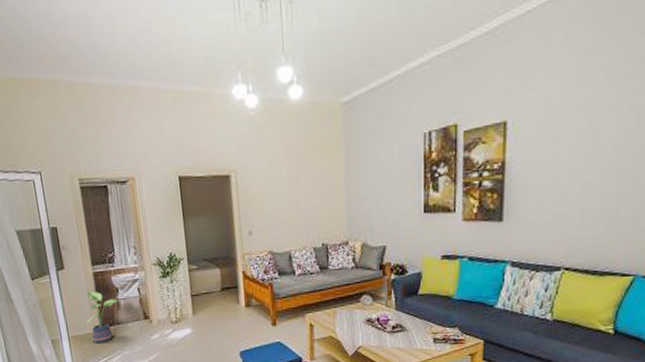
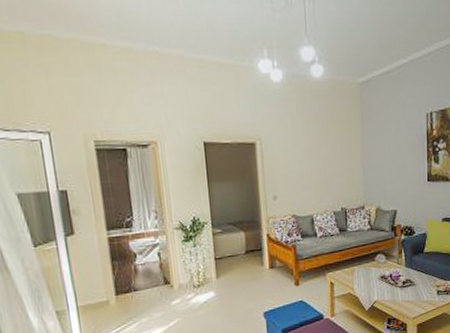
potted plant: present [85,290,120,344] -> none [97,256,138,313]

